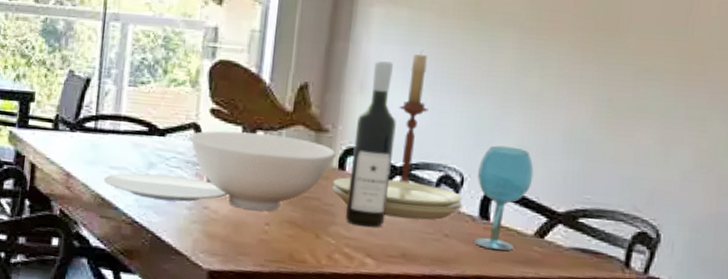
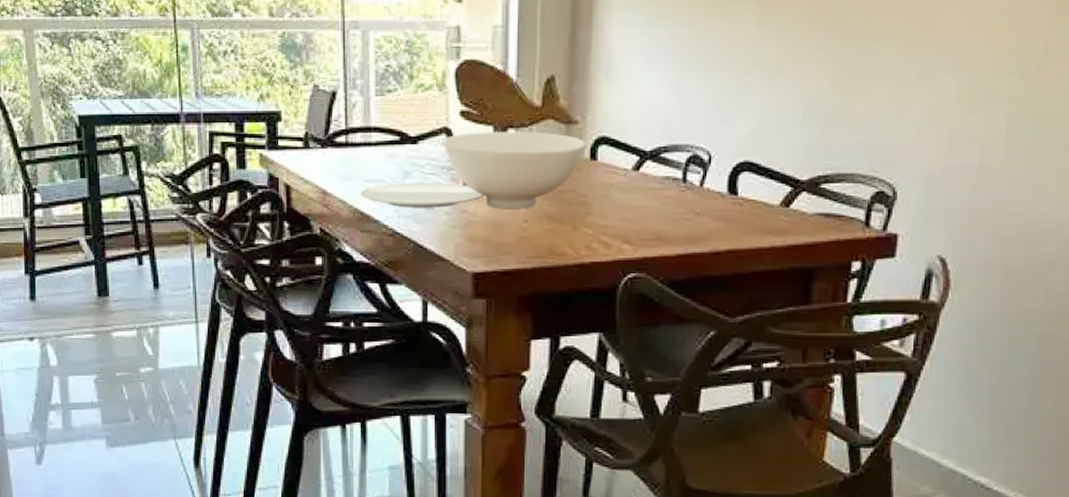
plate: present [332,177,463,220] -> none [586,165,712,201]
bottle: present [345,61,397,227] -> none [600,46,643,213]
candlestick: present [398,50,428,183] -> none [645,31,673,167]
wine glass: present [473,145,534,251] -> none [723,120,777,224]

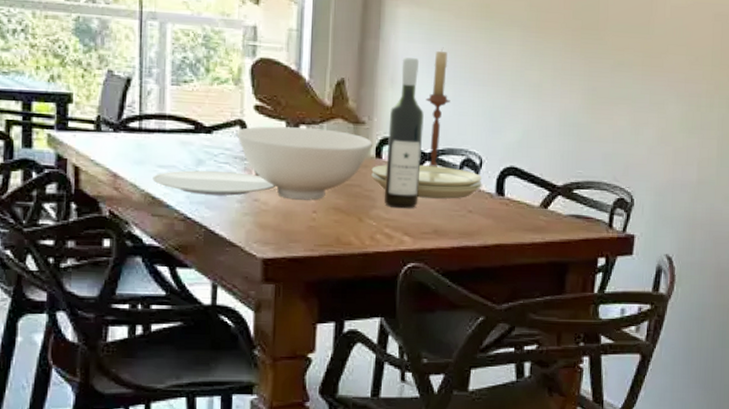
plate: none [586,165,712,201] -> present [371,165,483,199]
bottle: none [600,46,643,213] -> present [384,57,424,208]
candlestick: none [645,31,673,167] -> present [425,47,450,167]

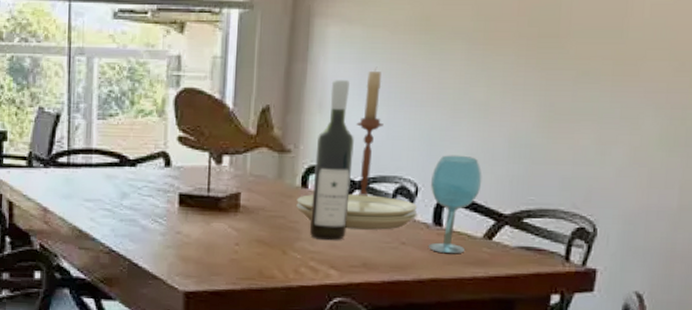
plate: present [152,170,276,196] -> none [80,204,199,229]
bowl: present [236,126,372,199] -> none [160,157,298,231]
wine glass: none [492,131,538,222] -> present [427,155,482,254]

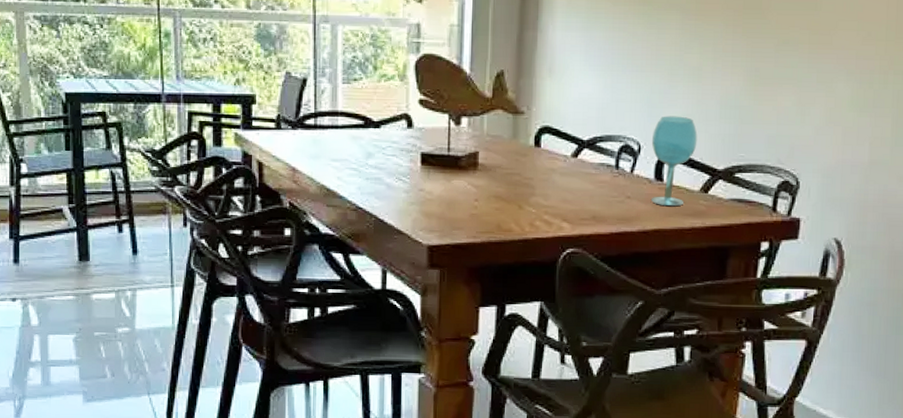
plate: present [296,195,418,230] -> none [530,153,641,185]
bottle: present [309,80,354,240] -> none [543,47,582,195]
candlestick: present [356,66,384,196] -> none [583,35,608,154]

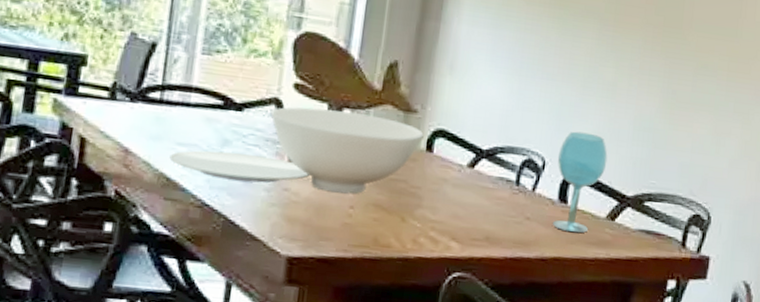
plate: none [327,163,440,186] -> present [169,150,311,183]
bowl: none [402,119,531,188] -> present [270,107,424,193]

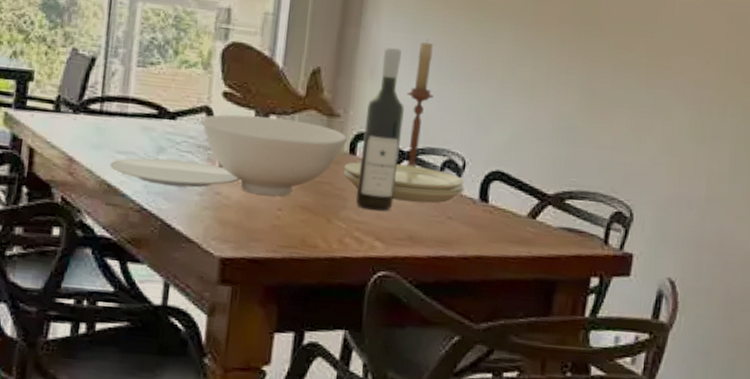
plate: none [419,159,544,203] -> present [343,162,465,203]
bottle: none [431,43,484,210] -> present [355,47,404,211]
candlestick: none [484,34,515,167] -> present [406,38,434,168]
wine glass: present [552,131,608,233] -> none [473,131,528,231]

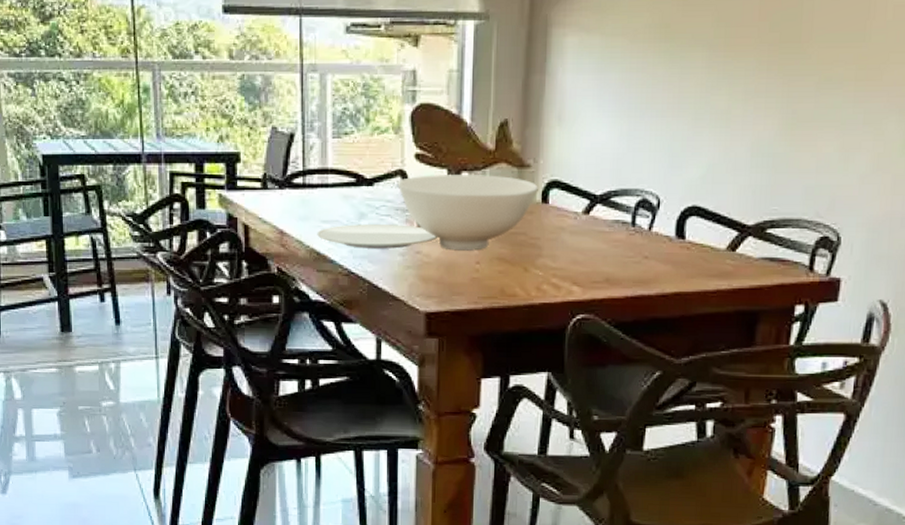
plate: present [343,162,465,203] -> none [537,209,660,244]
bottle: present [355,47,404,211] -> none [550,91,595,256]
candlestick: present [406,38,434,168] -> none [596,76,624,210]

